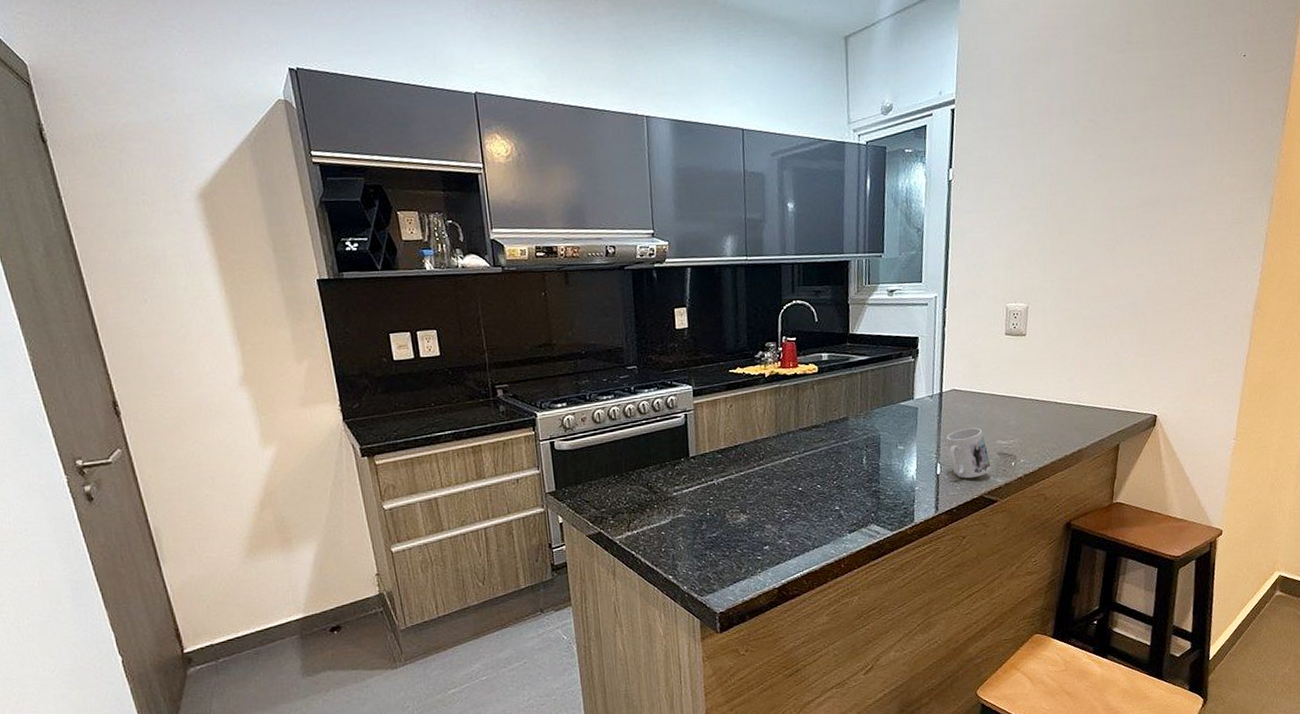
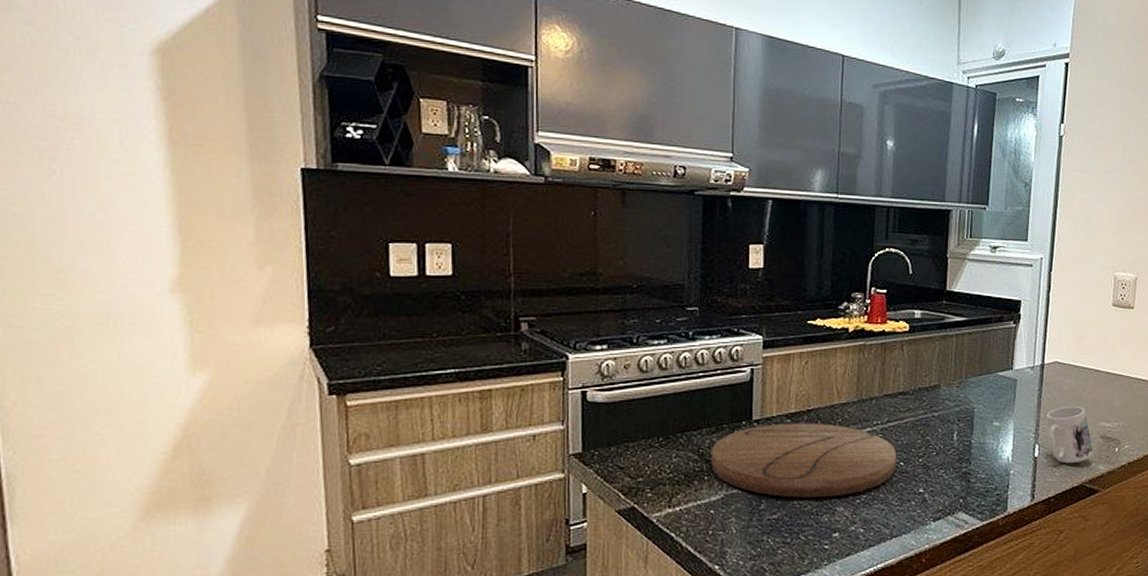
cutting board: none [658,456,814,519] -> present [712,422,896,499]

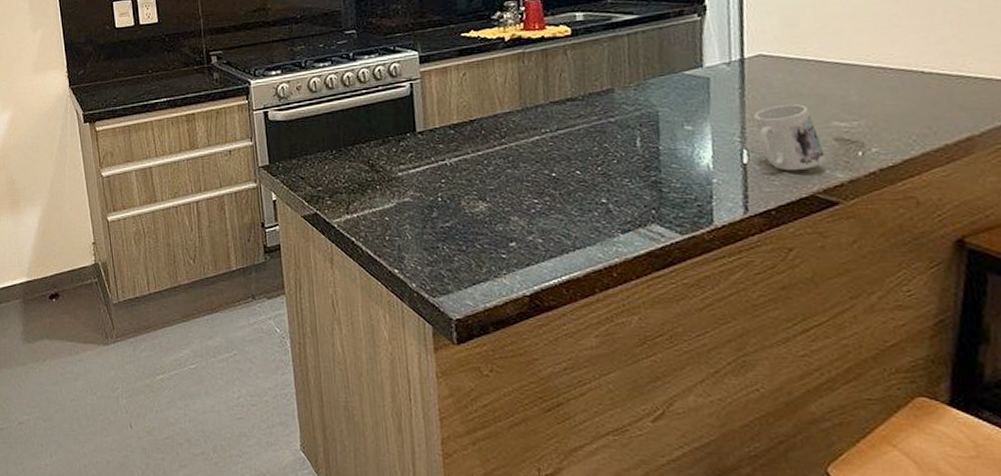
cutting board: present [712,422,896,499] -> none [381,133,573,208]

